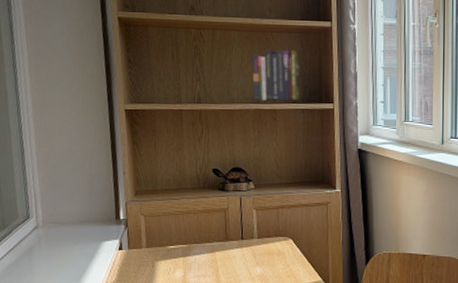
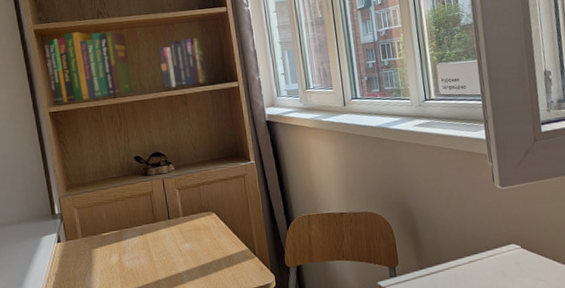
books: none [126,26,220,102] -> present [43,31,134,104]

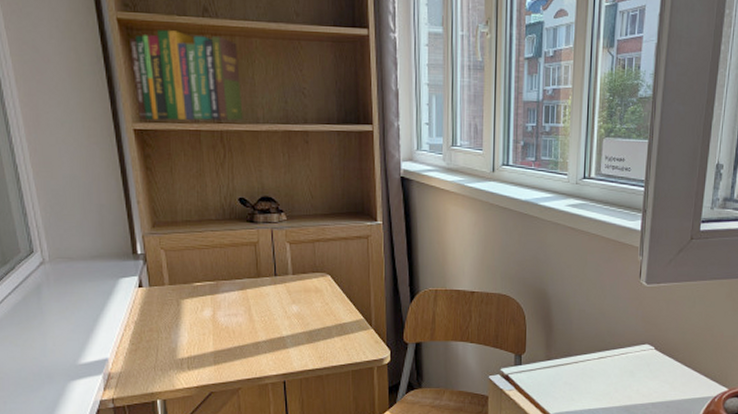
books: present [158,37,207,88] -> none [278,60,335,121]

